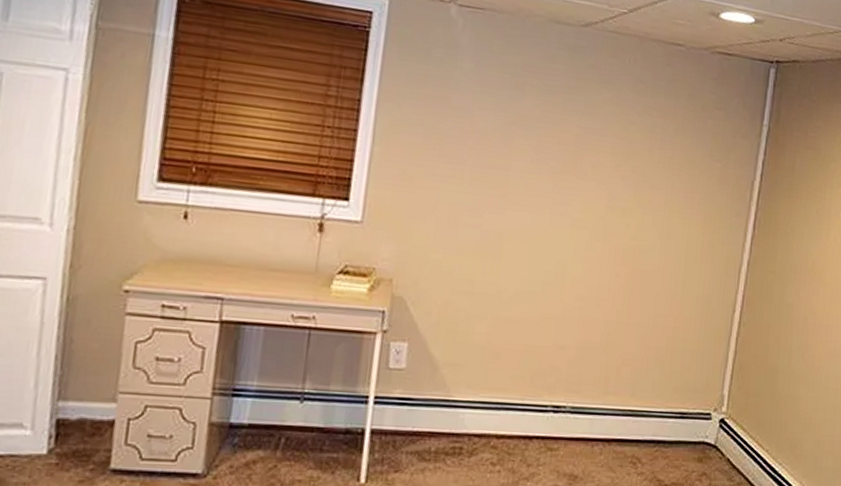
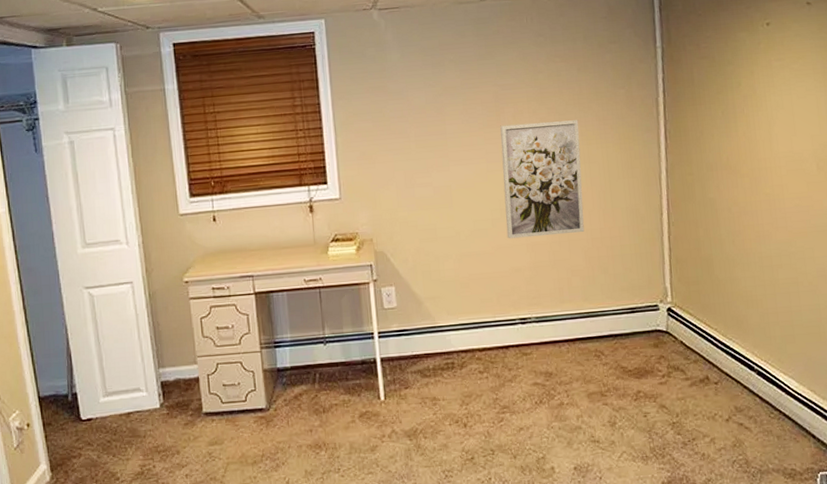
wall art: none [557,174,664,317] -> present [500,120,585,239]

